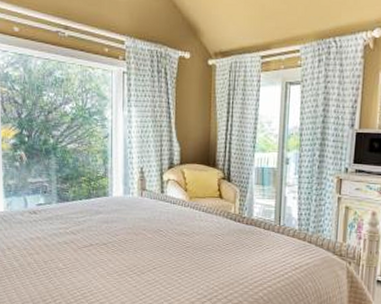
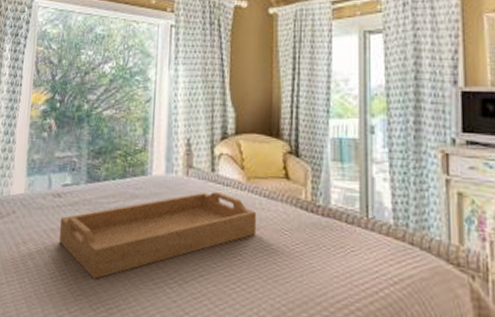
serving tray: none [37,207,197,273] -> present [59,191,257,279]

